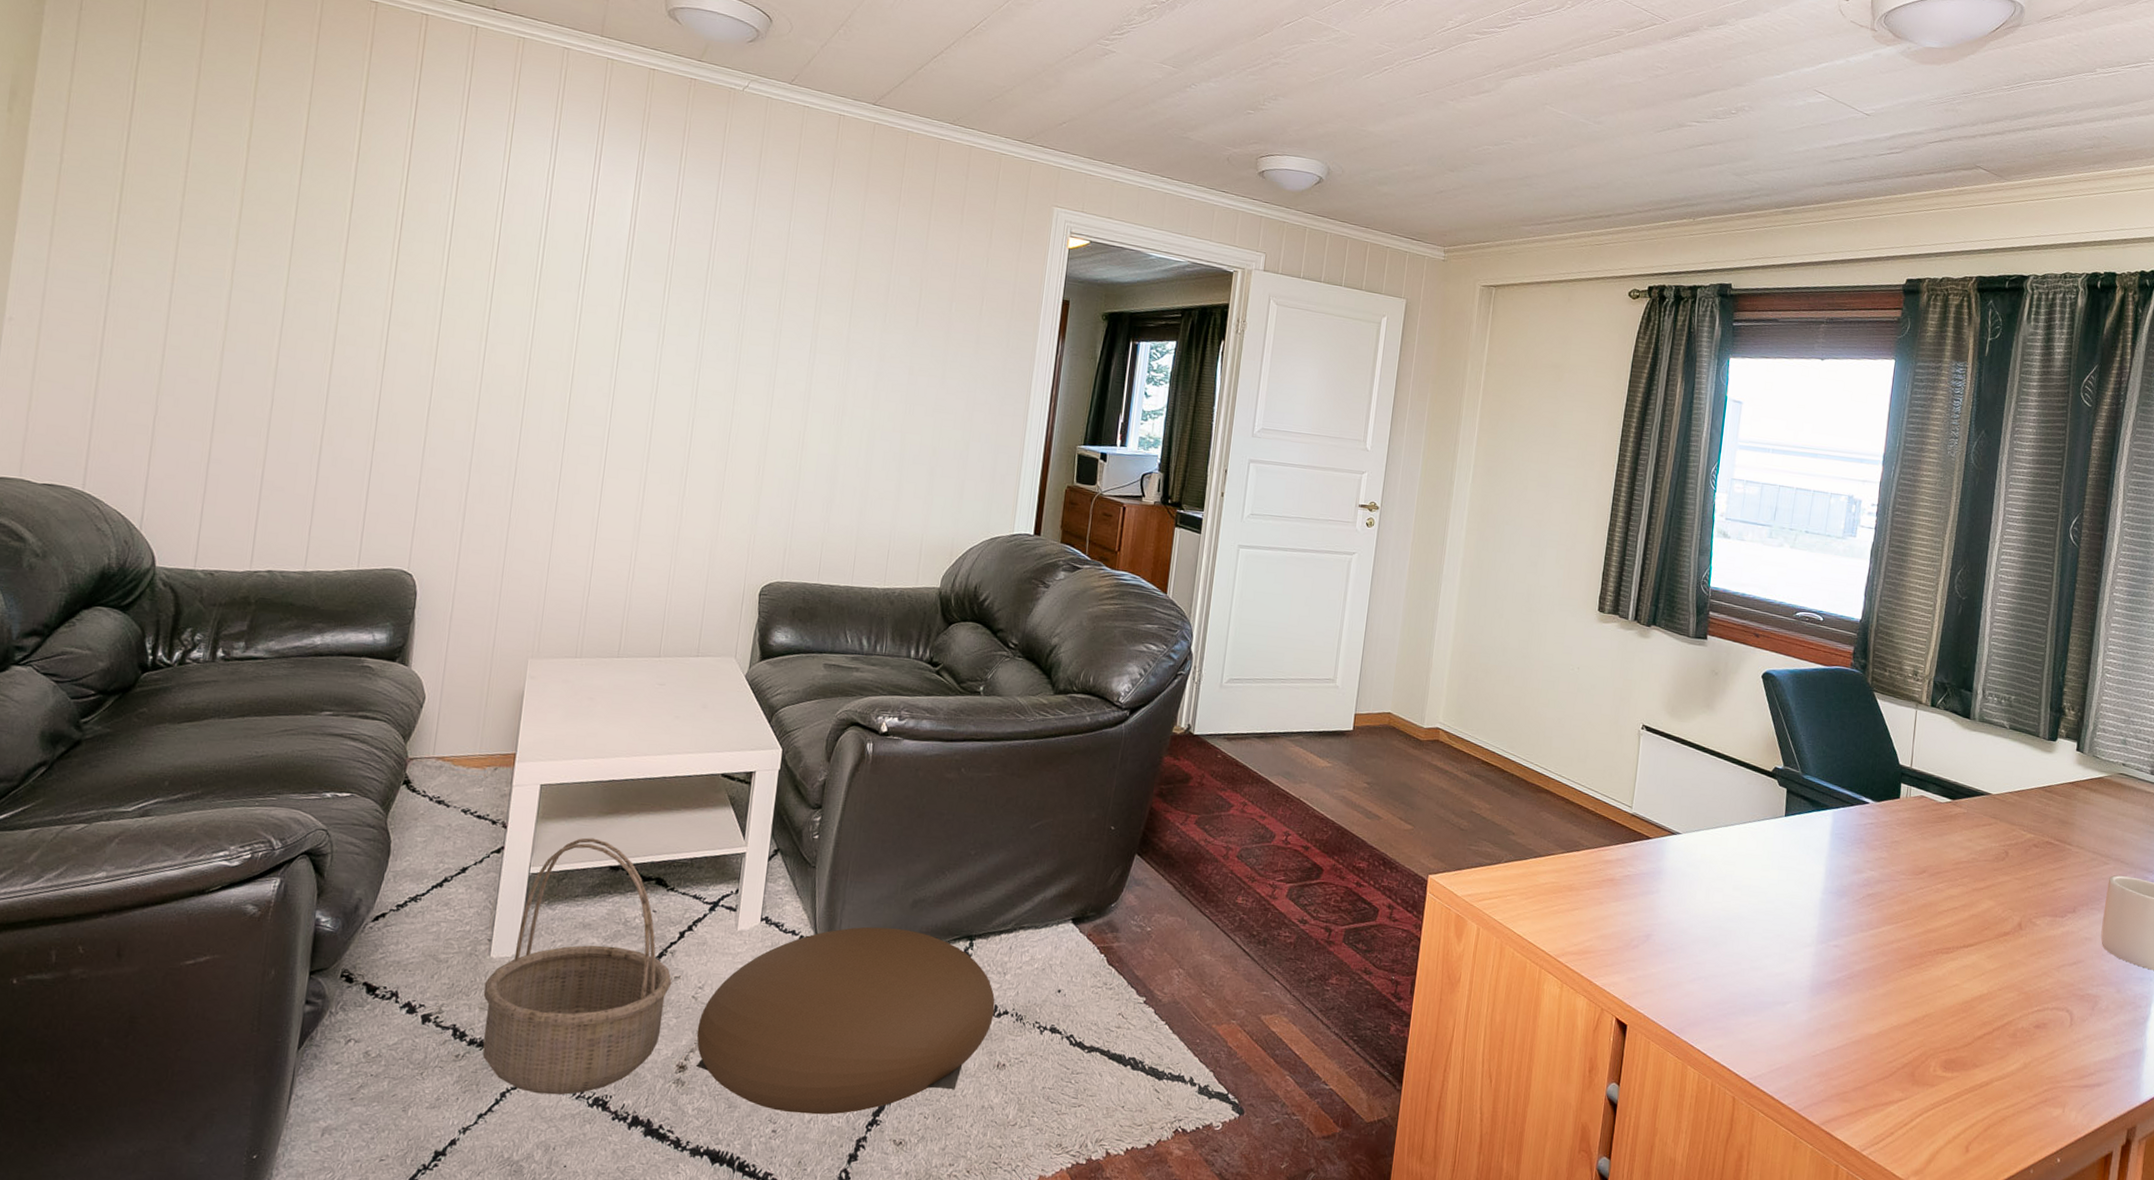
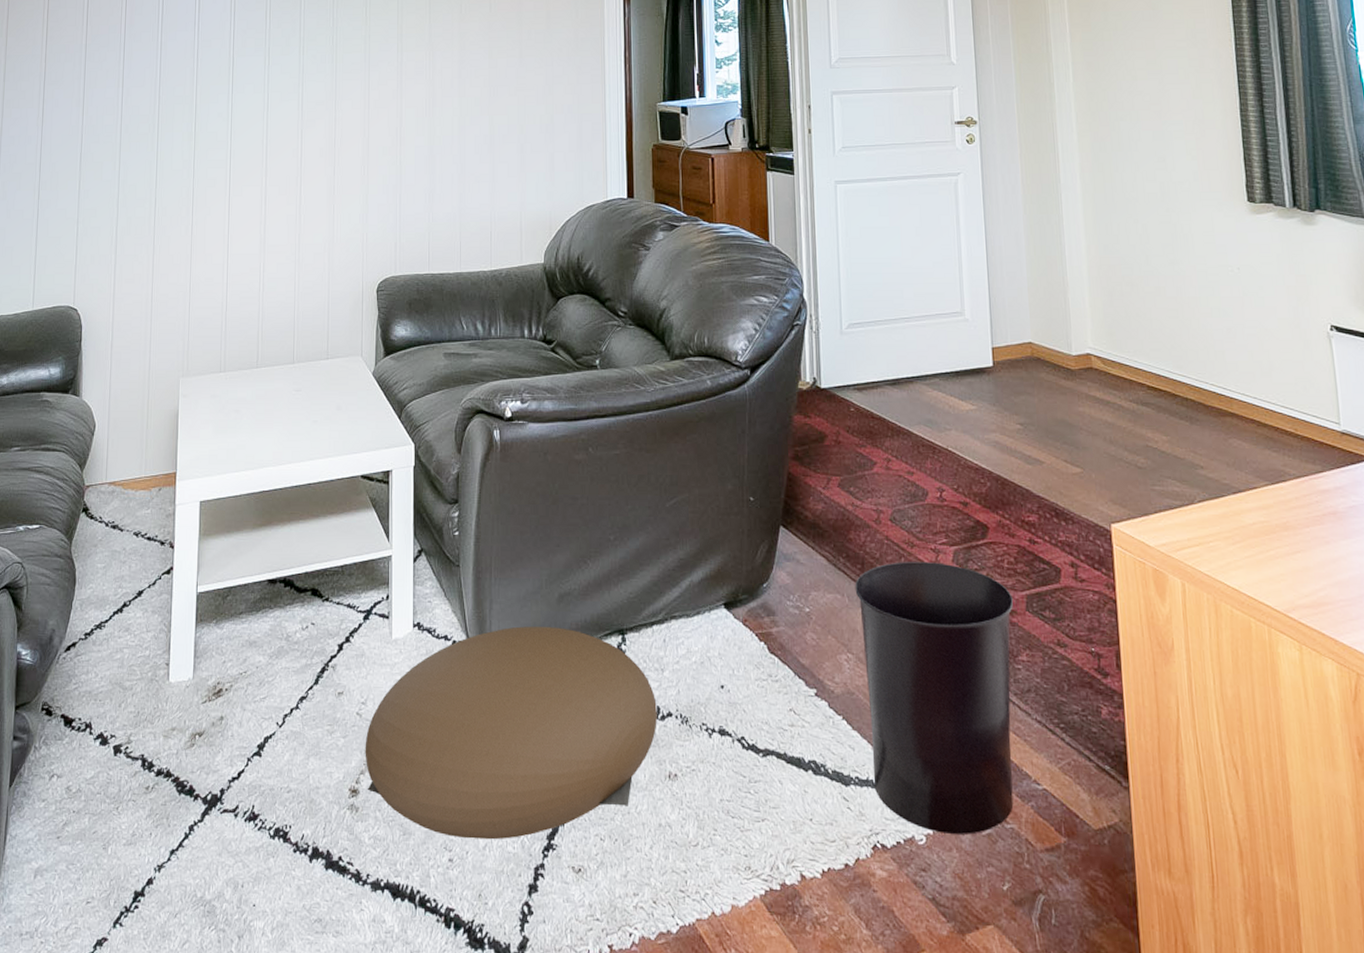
basket: present [482,837,672,1095] -> none [166,552,336,827]
waste bin: none [1184,893,1333,1123] -> present [855,562,1014,835]

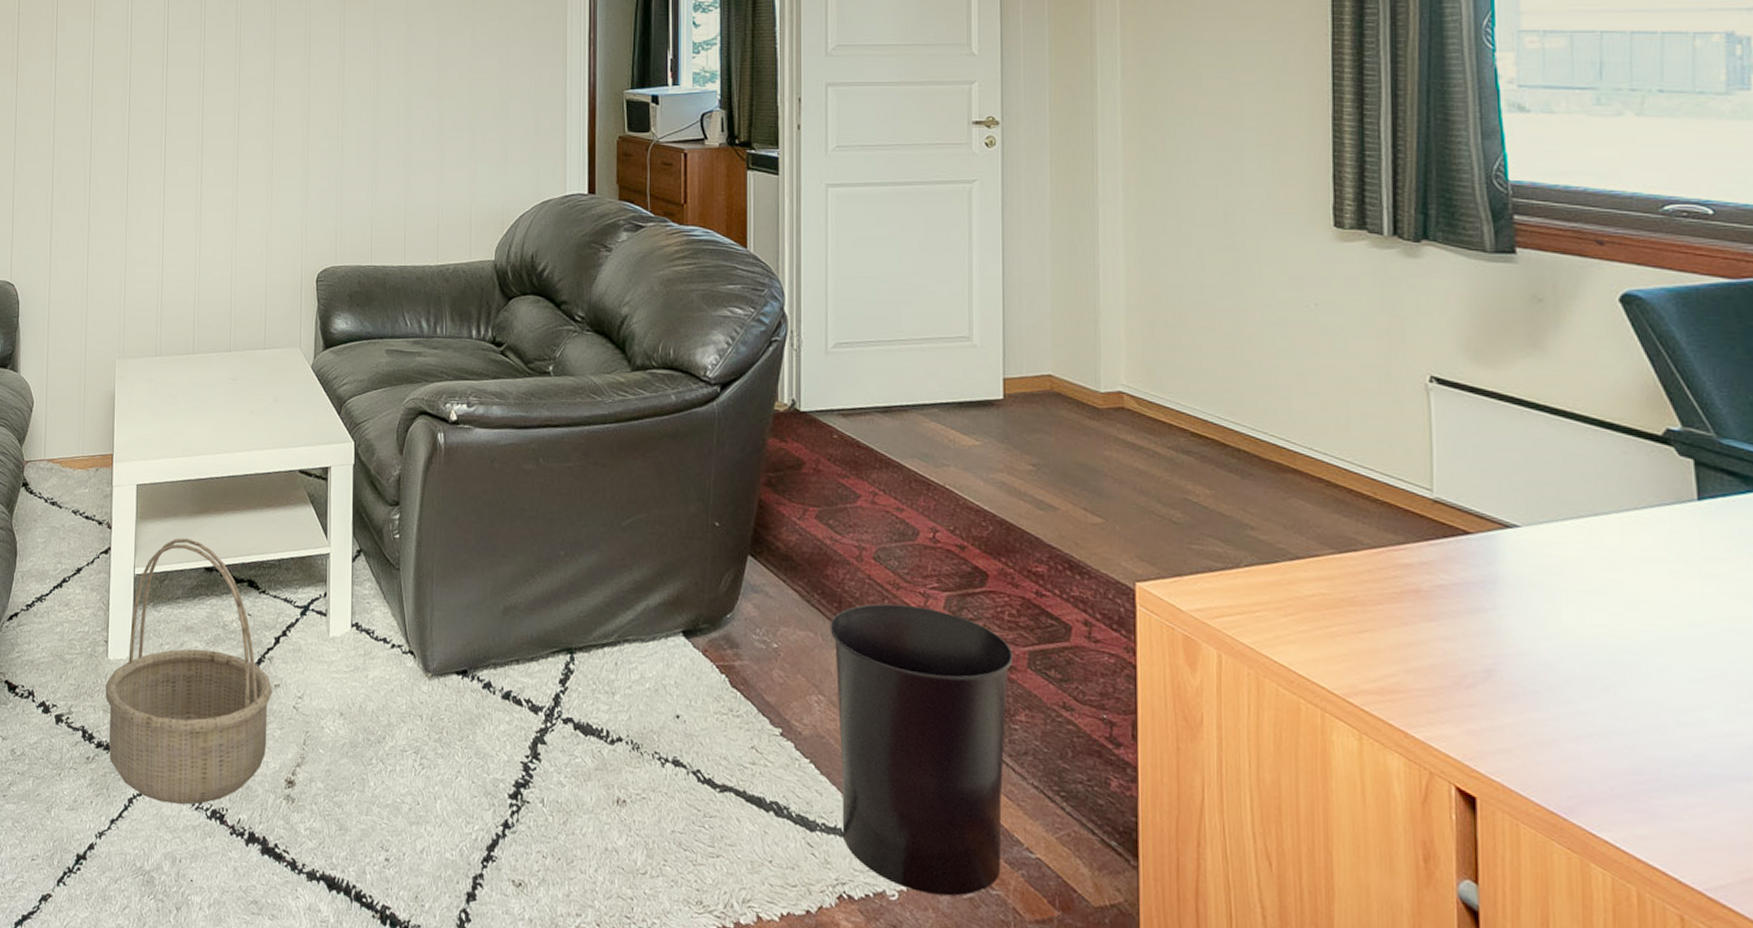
basket: none [166,552,336,827] -> present [105,538,273,805]
pouf: present [365,626,657,840] -> none [301,635,606,846]

